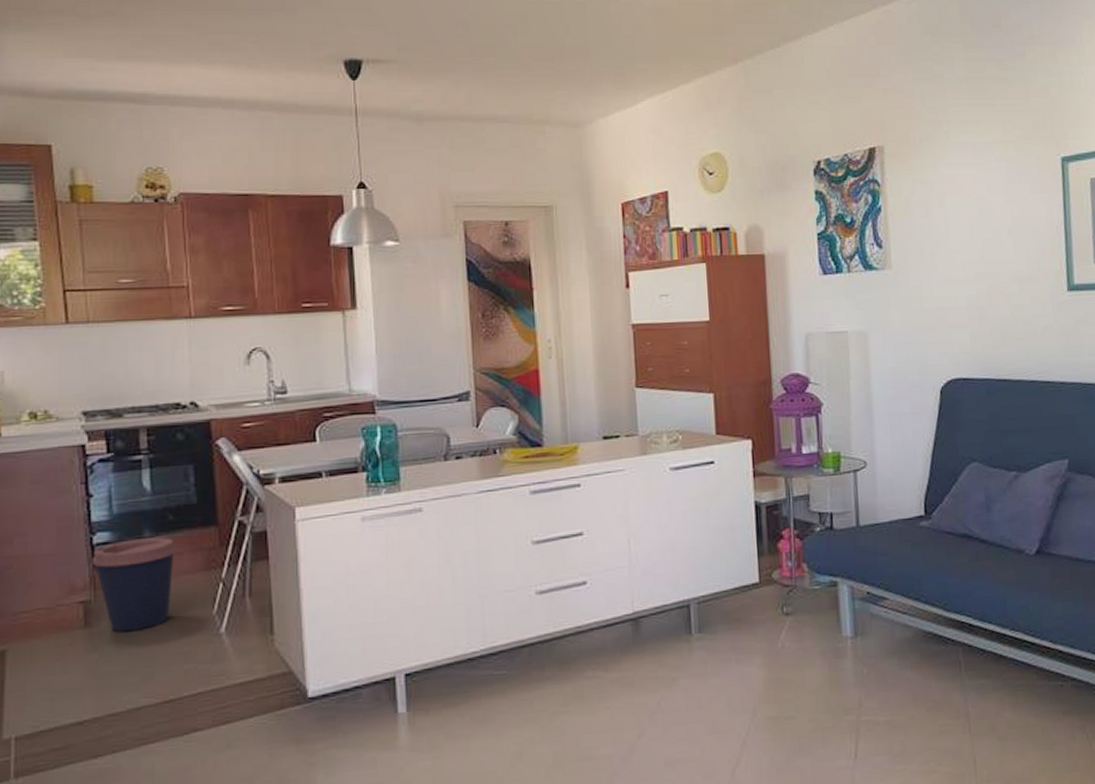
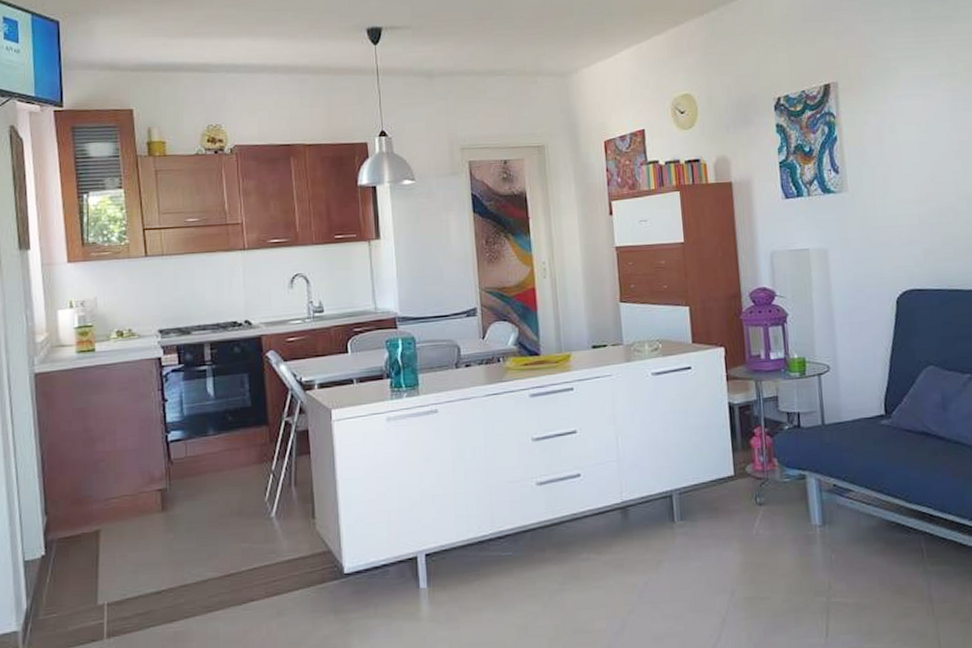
coffee cup: present [92,537,176,633] -> none [167,435,235,516]

